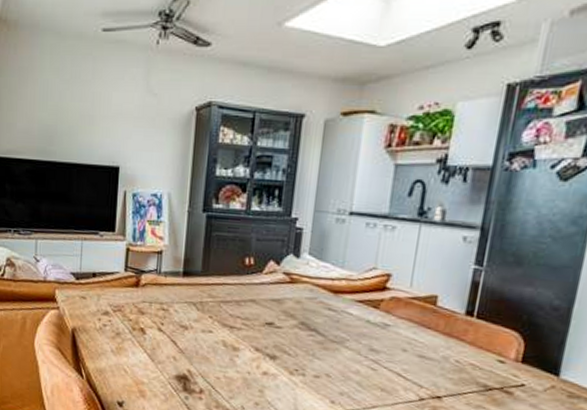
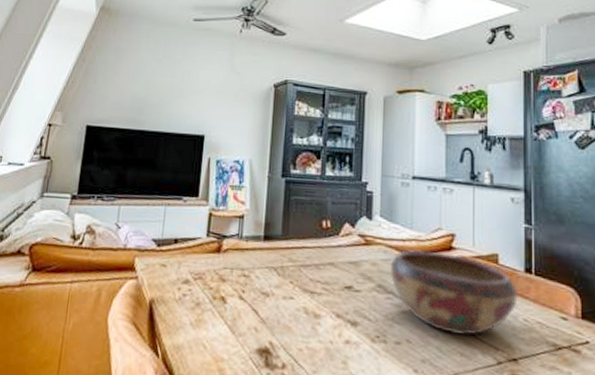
decorative bowl: none [315,289,454,374] -> present [391,250,518,336]

